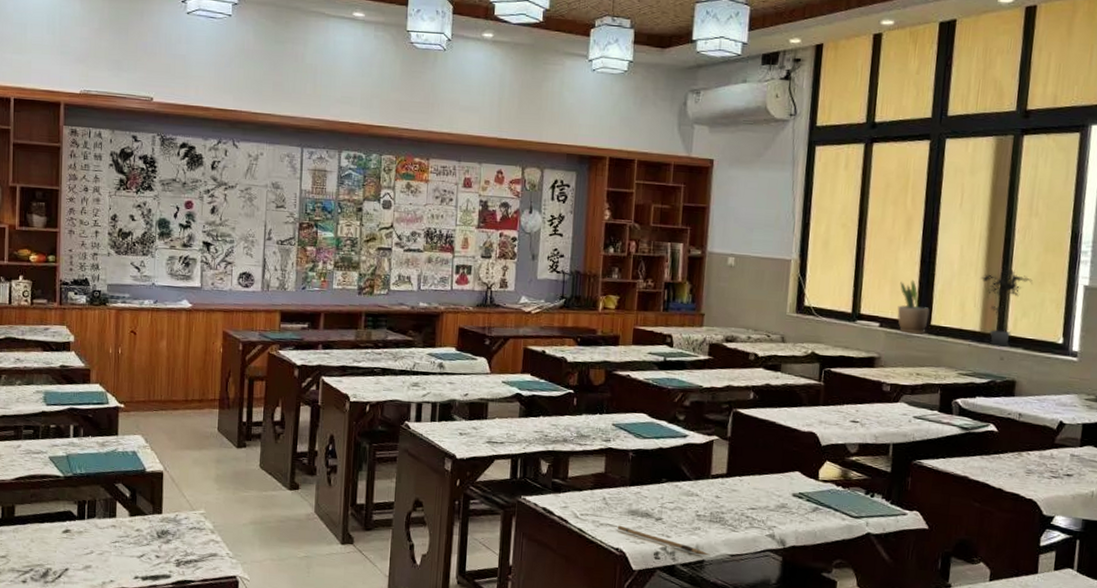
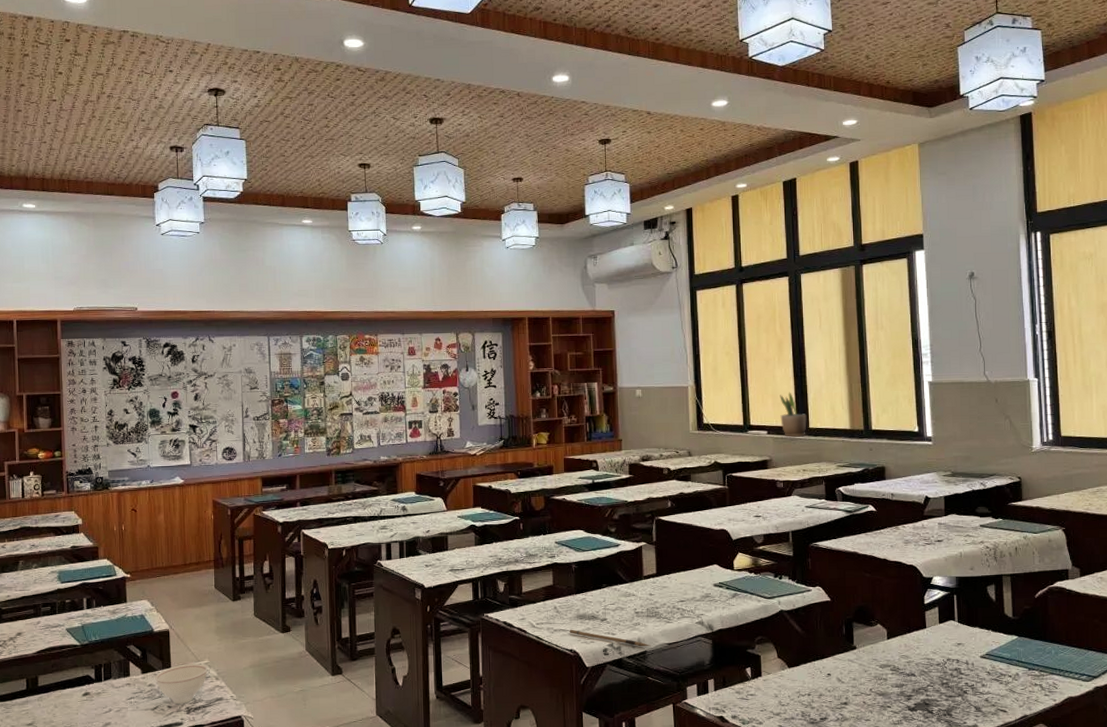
bowl: none [144,511,203,556] -> present [155,663,208,705]
potted plant: present [980,266,1033,348] -> none [844,373,887,440]

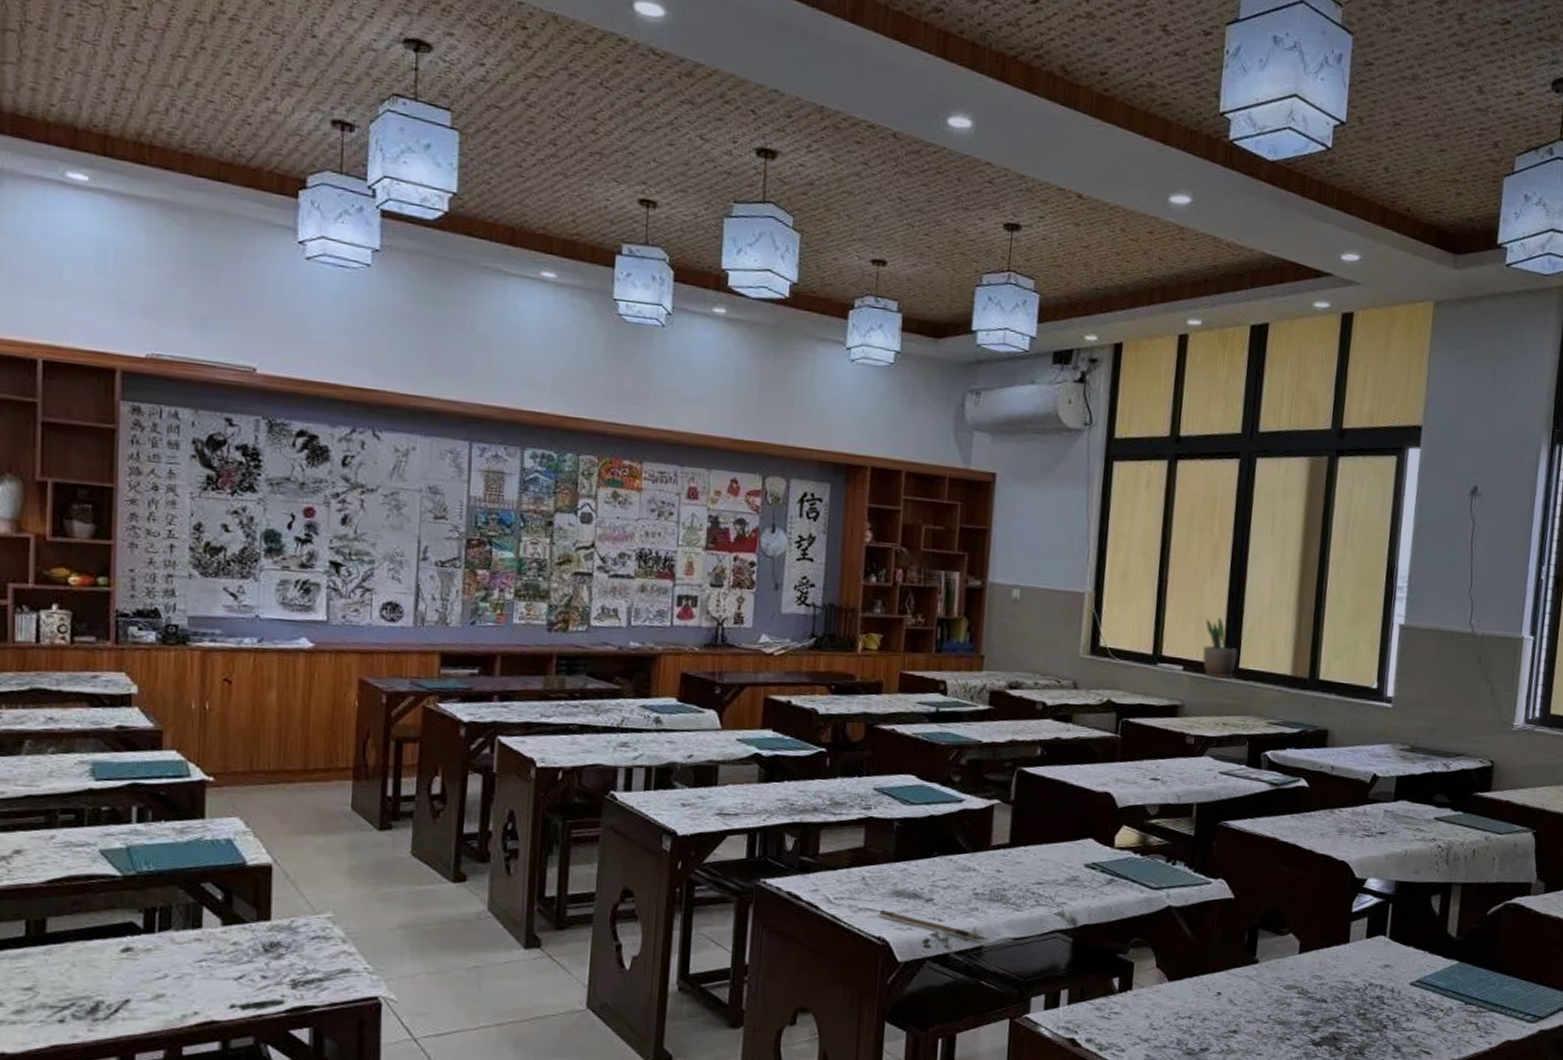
bowl: present [155,663,208,705] -> none [243,916,331,975]

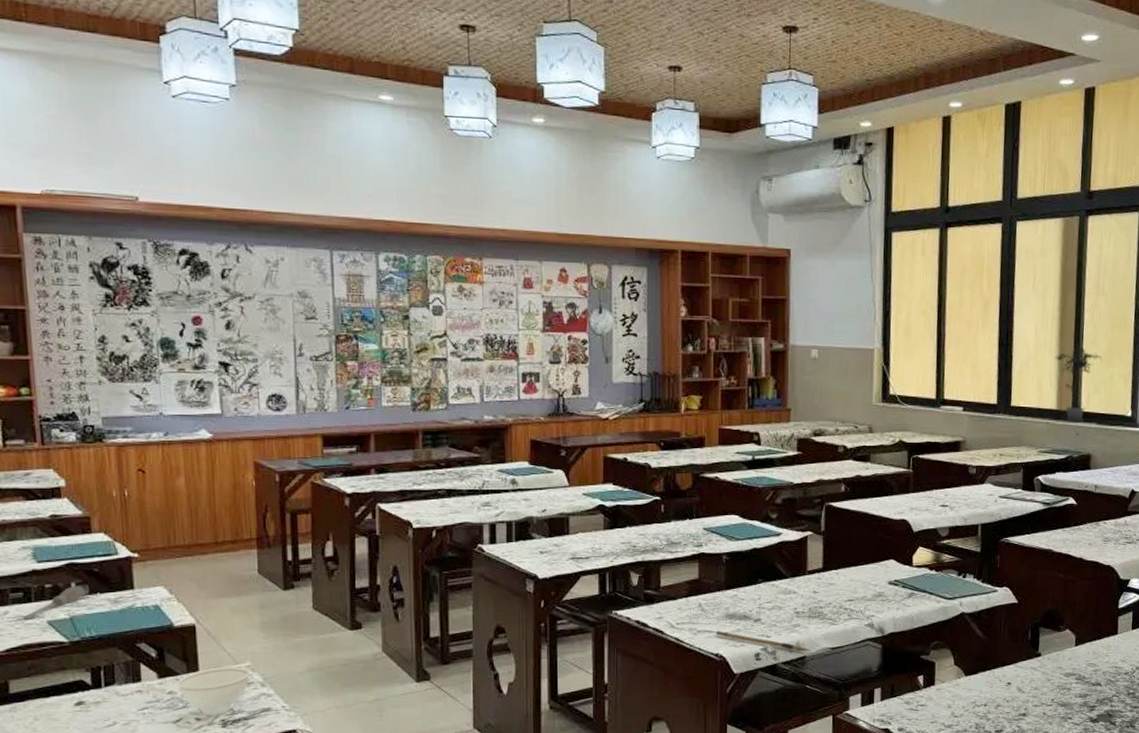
paintbrush: none [71,809,153,847] -> present [22,585,90,620]
bowl: none [243,916,331,975] -> present [177,666,250,716]
potted plant: present [1202,616,1238,679] -> none [979,362,1009,417]
potted plant: none [1292,602,1347,693] -> present [1054,345,1102,424]

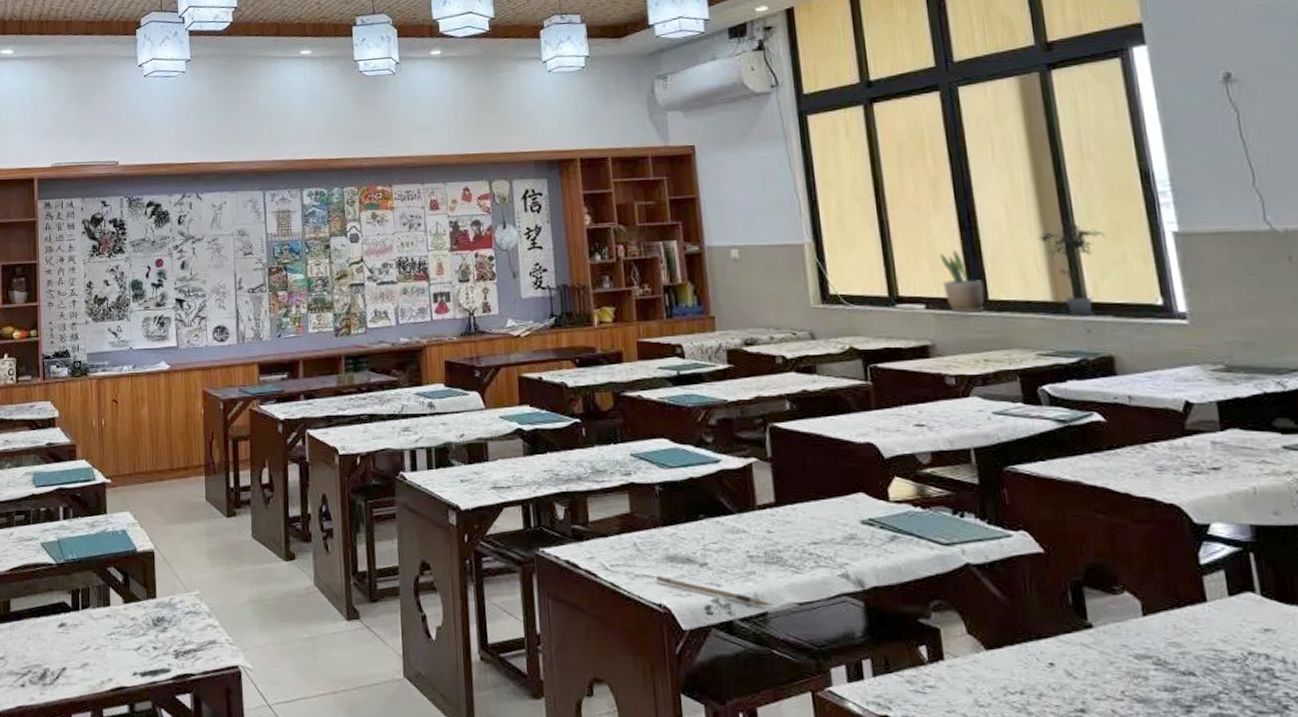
paintbrush: present [22,585,90,620] -> none [23,509,73,541]
bowl: present [177,666,250,716] -> none [138,594,199,646]
potted plant: none [979,362,1009,417] -> present [939,249,985,315]

